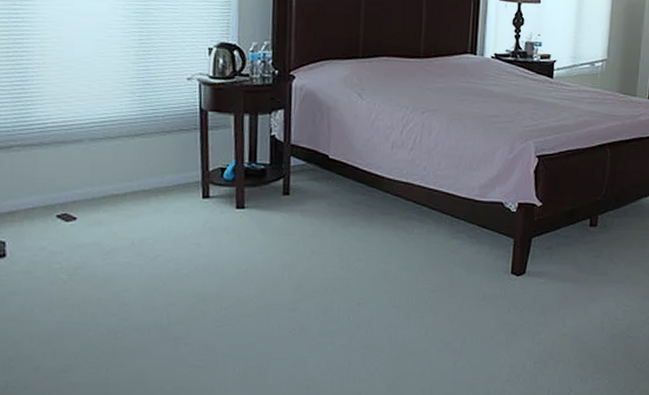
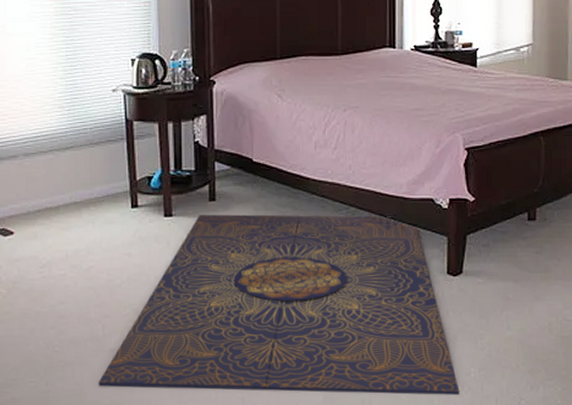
area rug: none [161,208,515,386] -> present [98,214,460,395]

